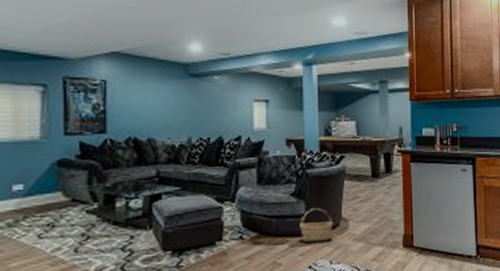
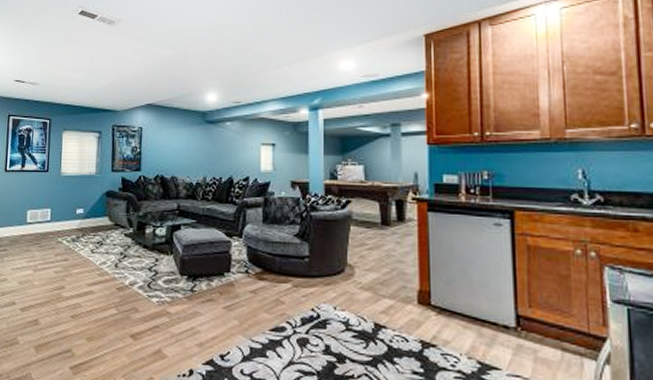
basket: present [300,208,333,243] -> none [303,251,338,287]

